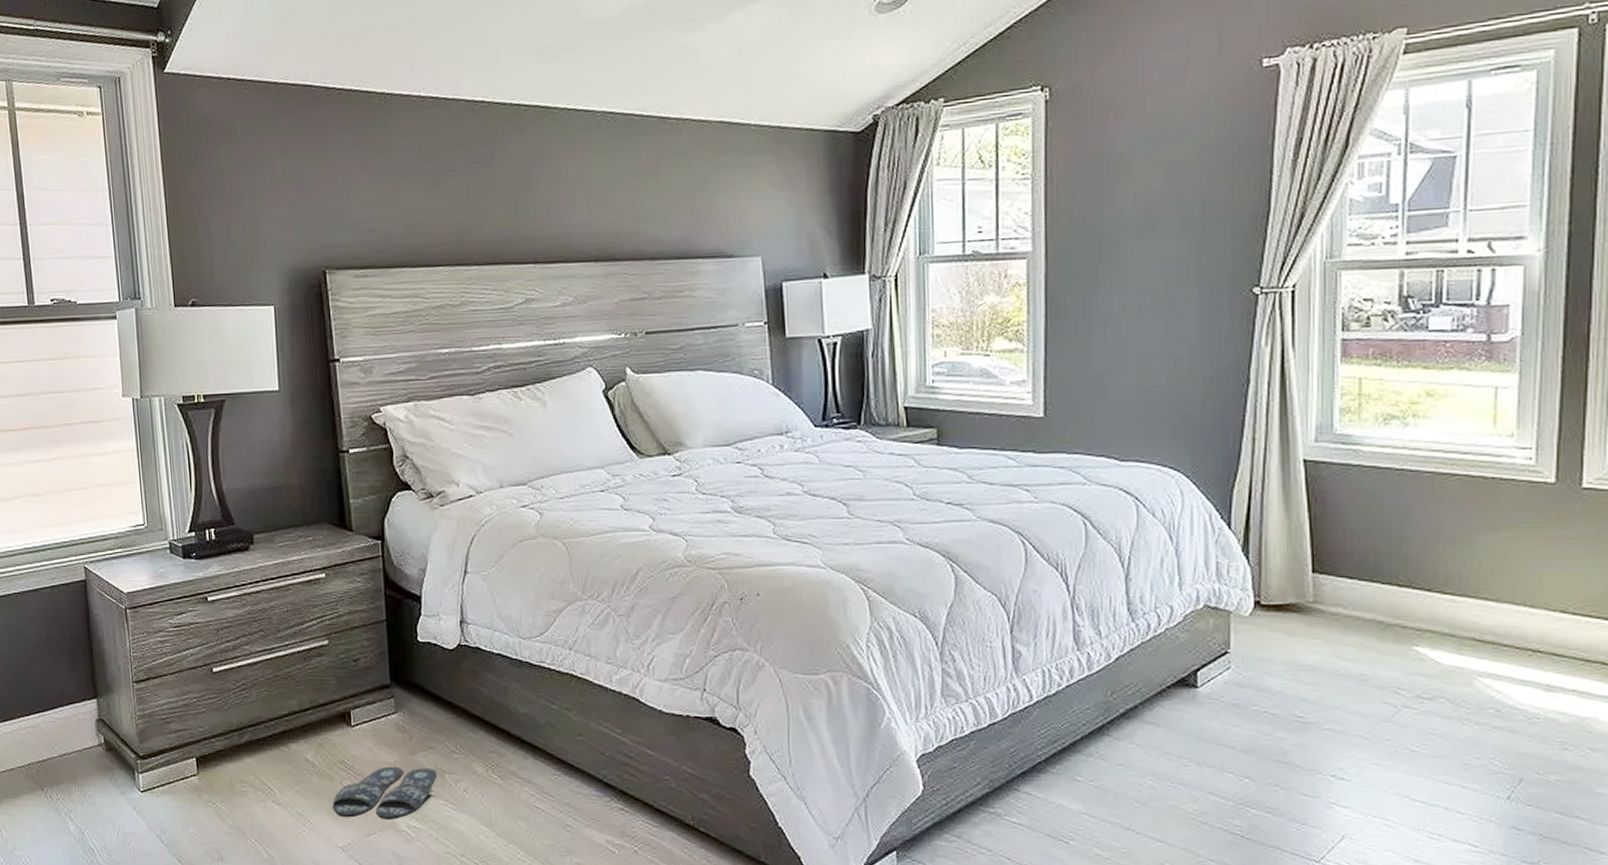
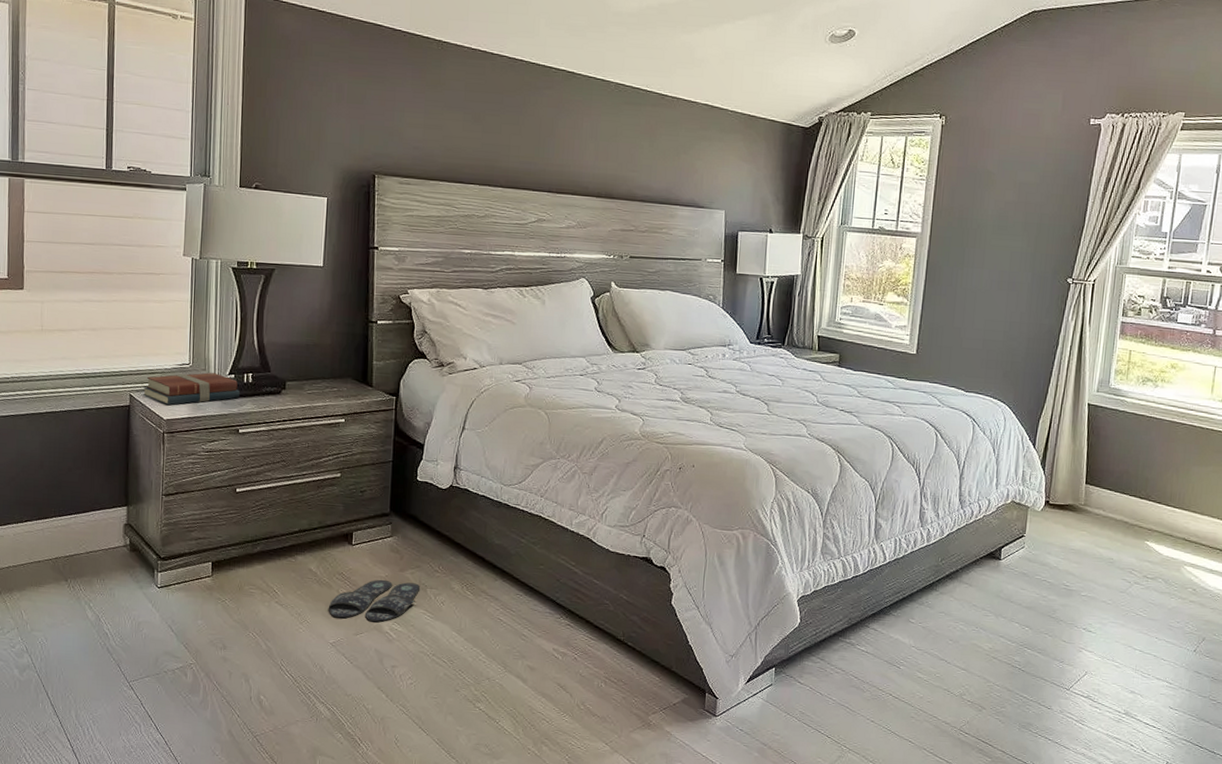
books: none [98,531,204,575] -> present [143,372,241,405]

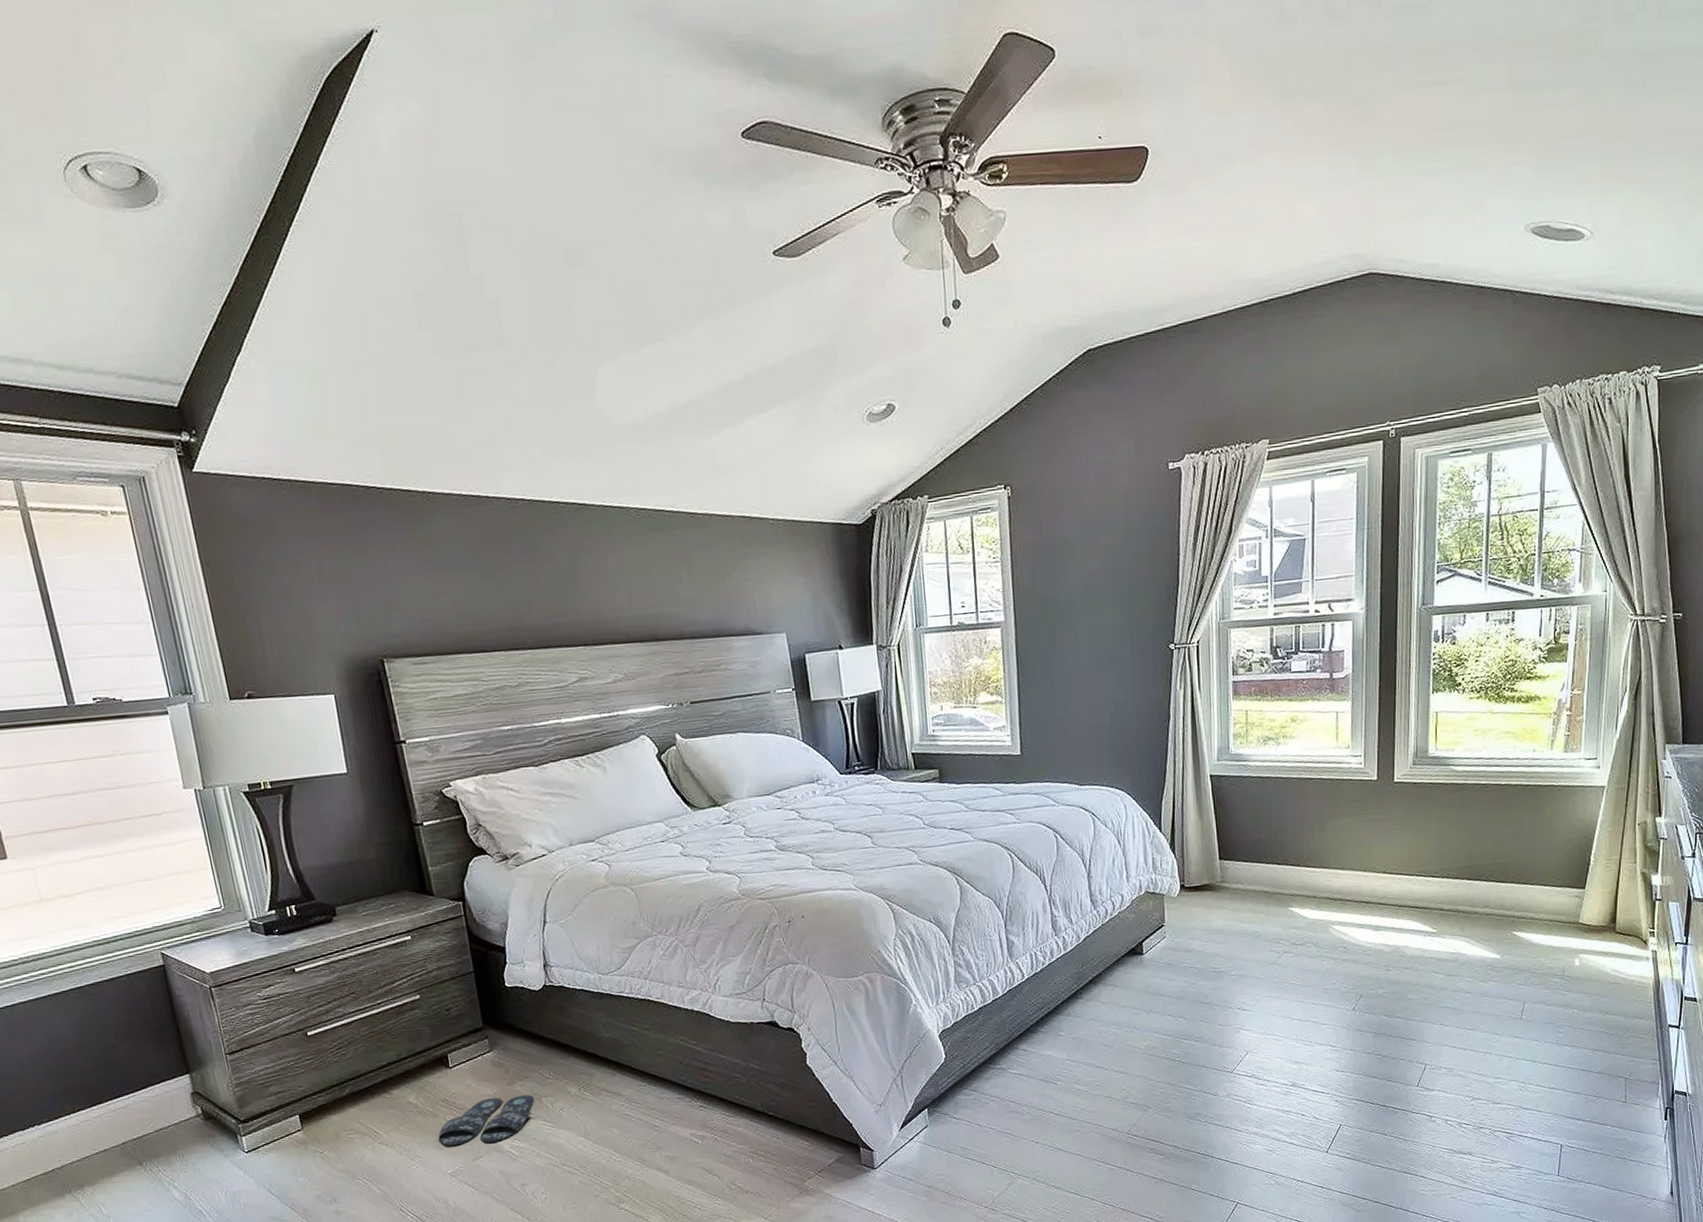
books: present [143,372,241,405] -> none [175,911,287,956]

